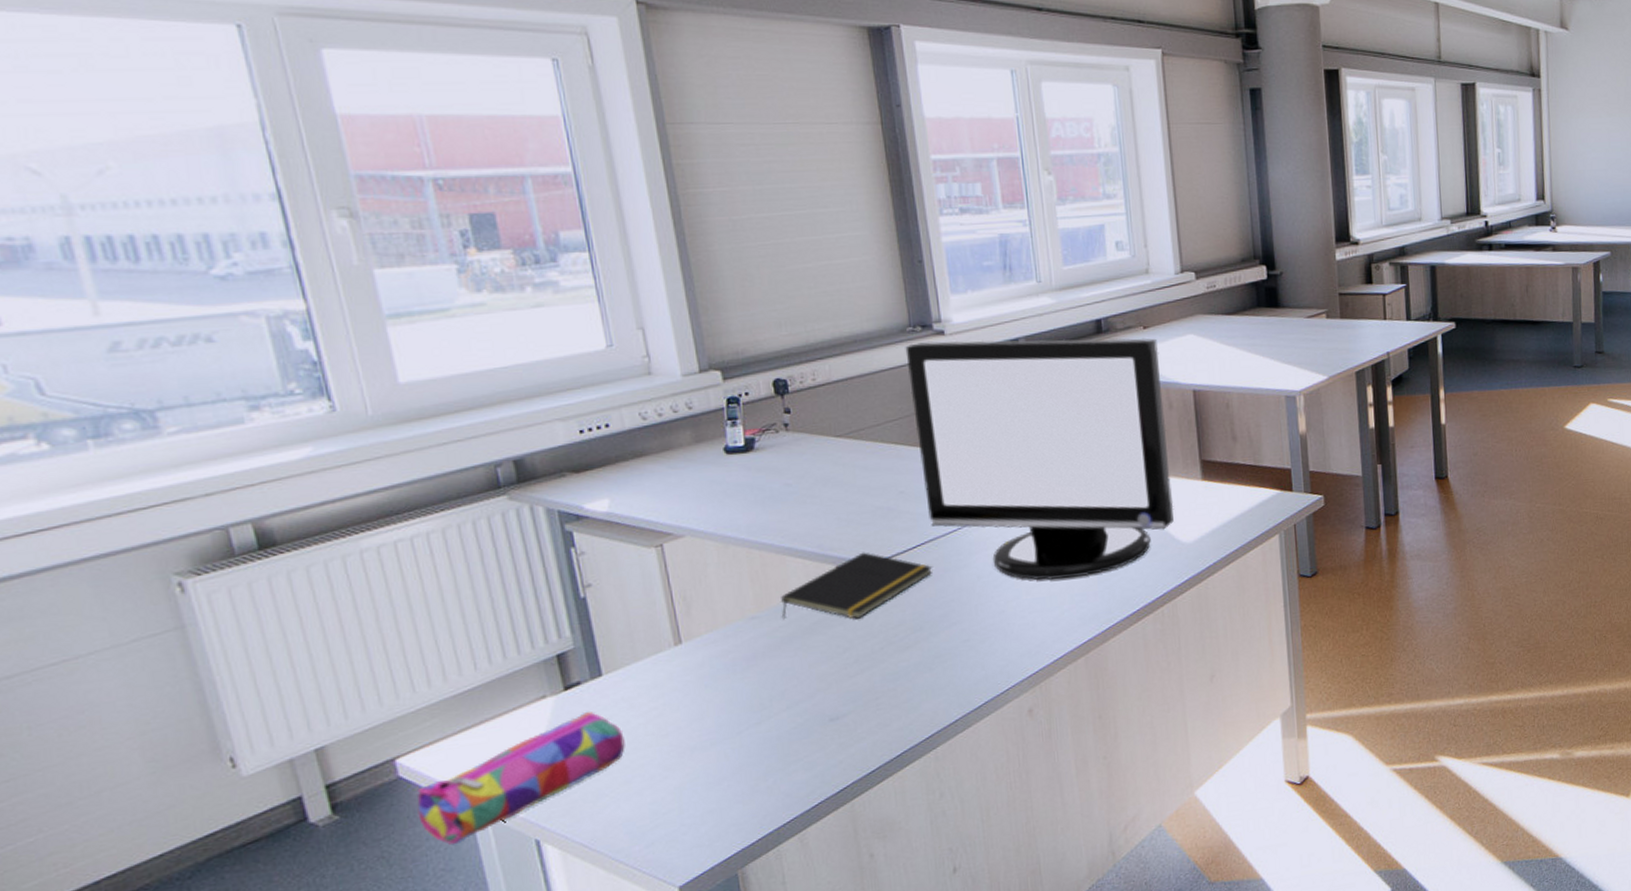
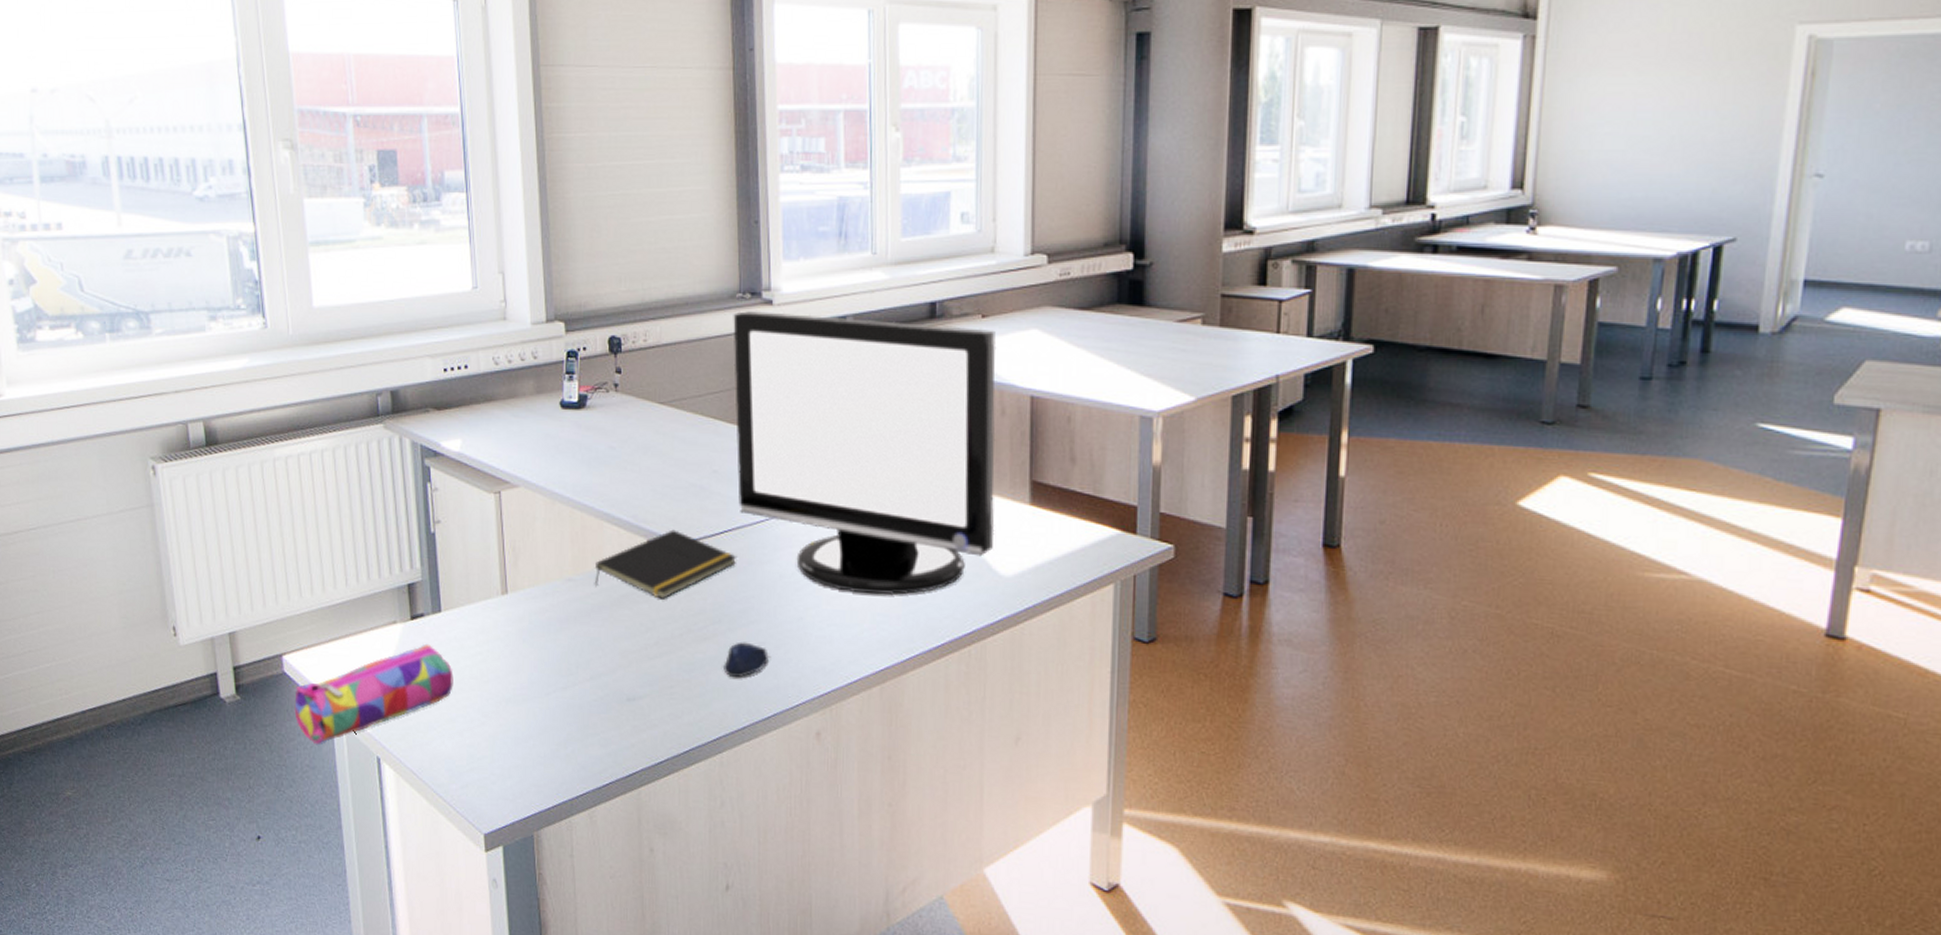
computer mouse: none [929,642,975,677] -> present [723,642,769,677]

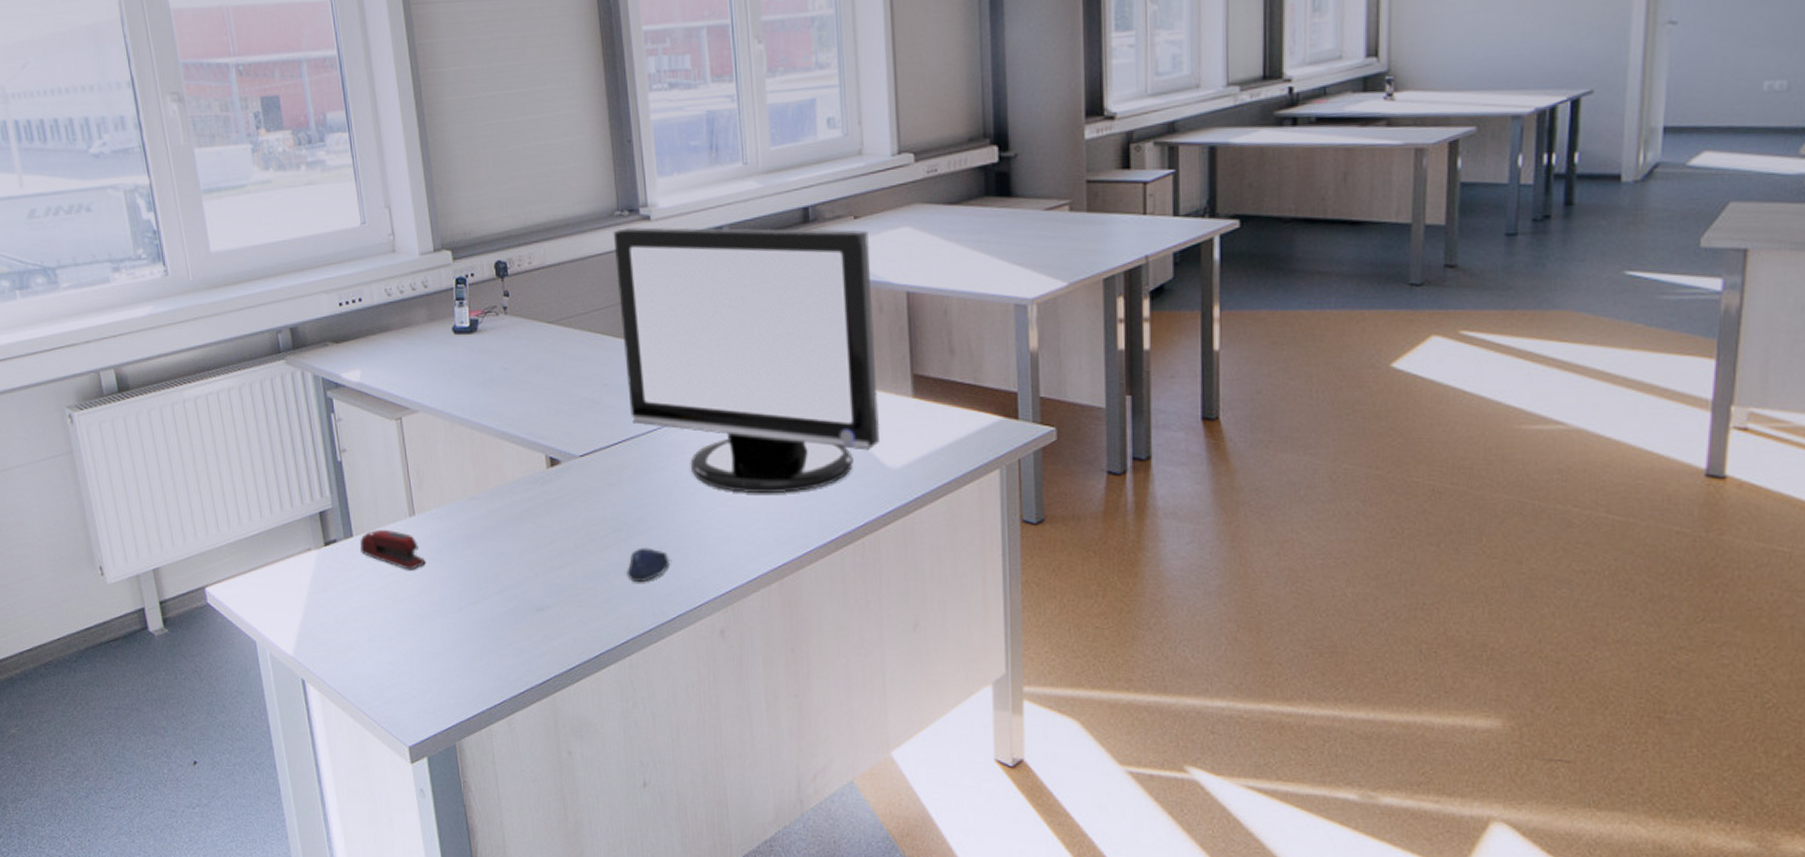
pencil case: present [294,643,453,746] -> none [220,568,369,672]
stapler: none [448,606,516,651] -> present [360,530,426,570]
notepad: present [595,529,738,599] -> none [497,443,633,511]

